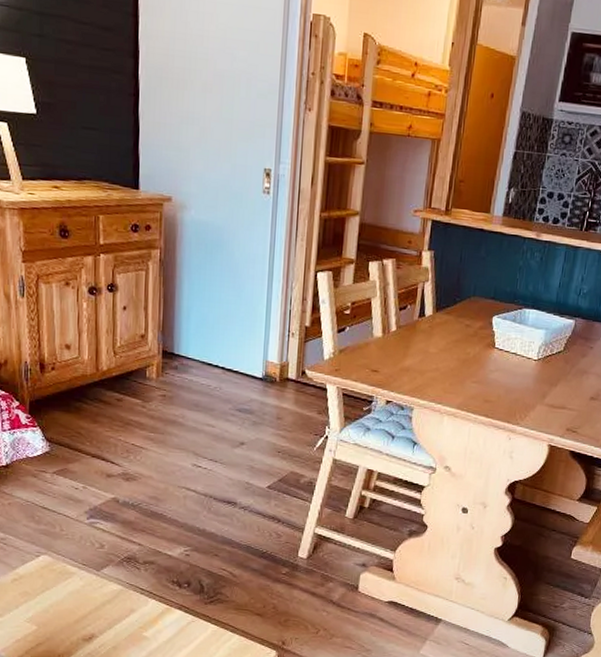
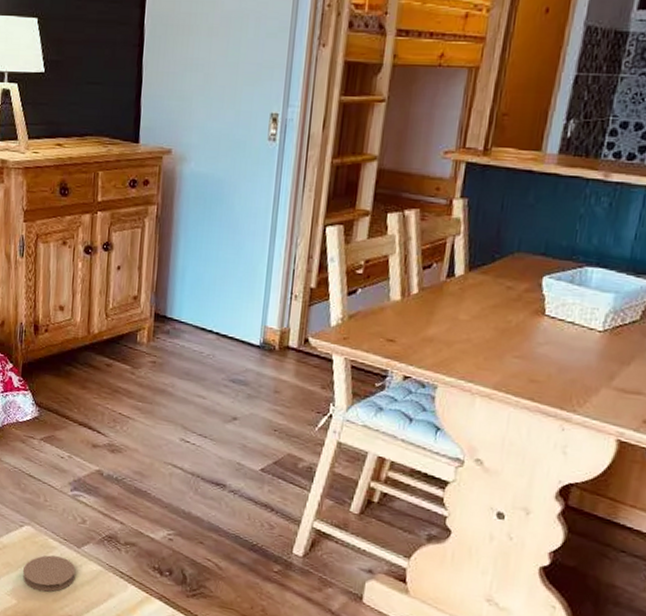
coaster: none [41,580,96,615] -> present [22,555,76,592]

